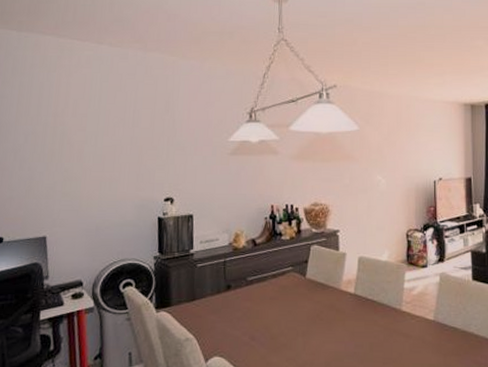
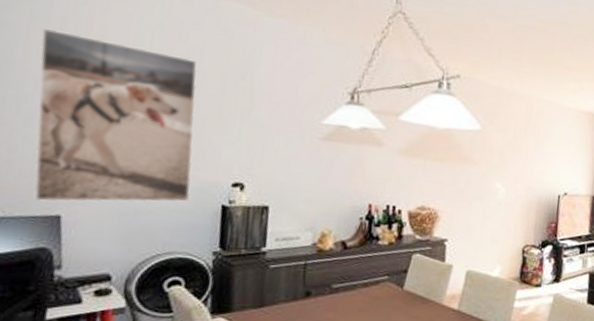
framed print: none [27,94,135,227] -> present [33,28,198,203]

